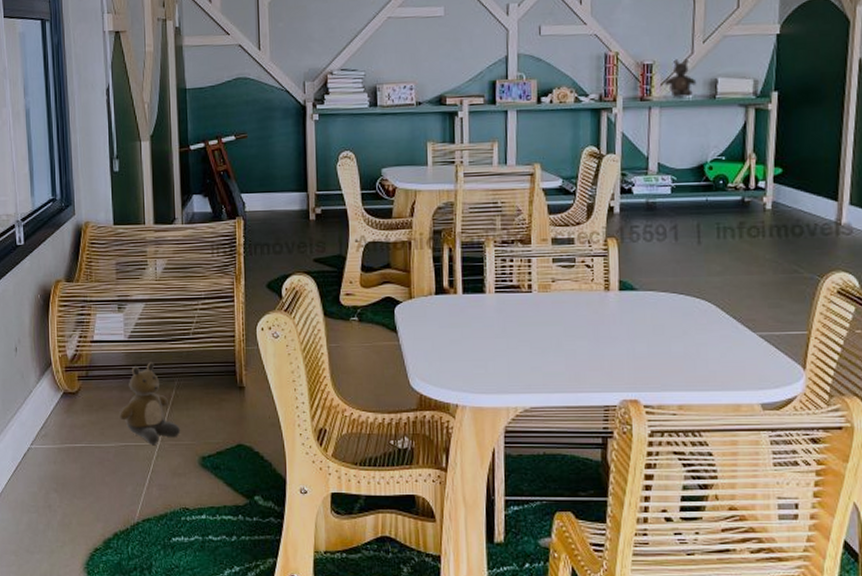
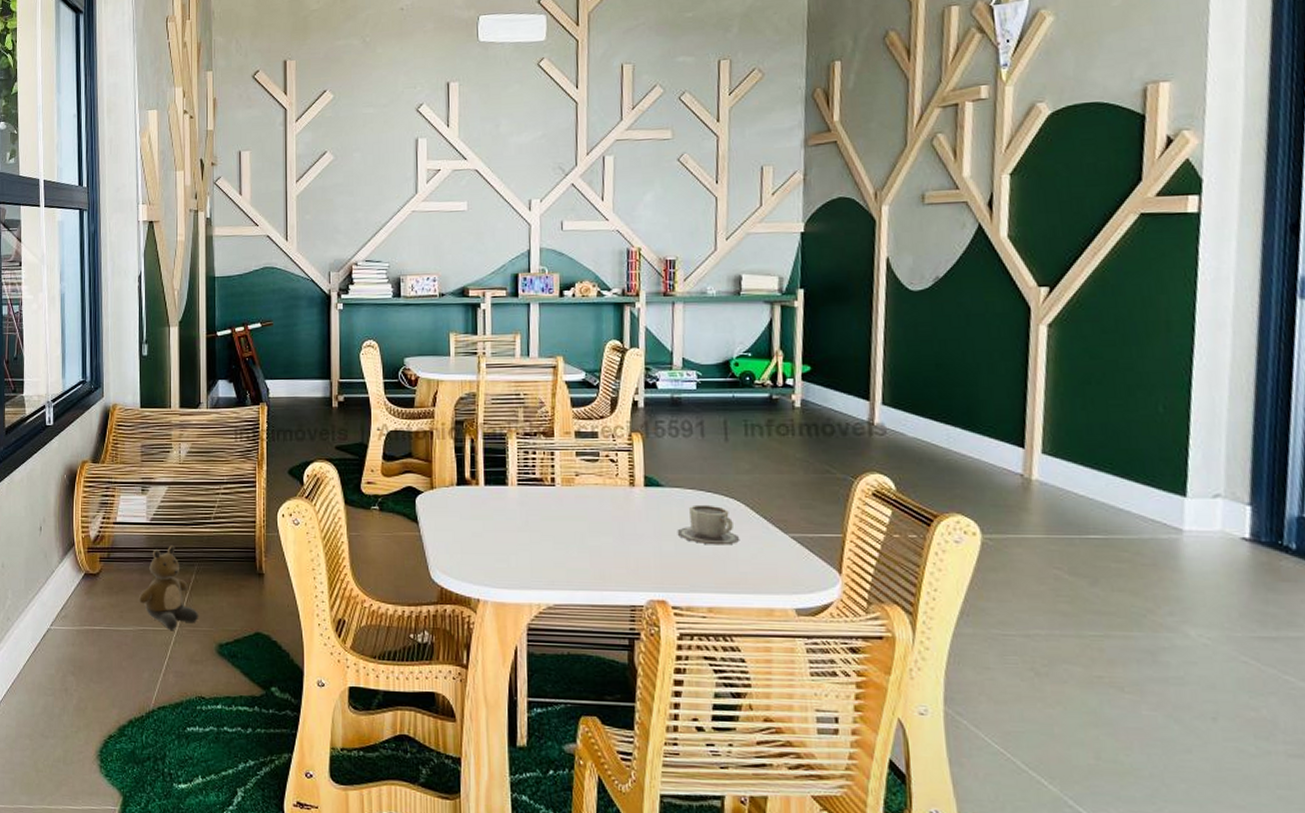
cup: none [650,306,710,346] -> present [677,504,740,545]
stuffed animal: present [664,59,697,98] -> none [687,255,721,293]

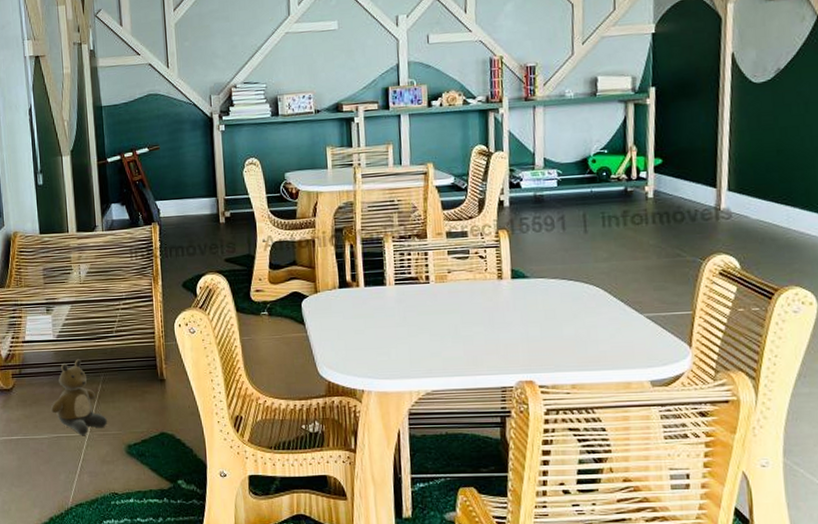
cup: present [677,504,740,545] -> none [542,292,600,329]

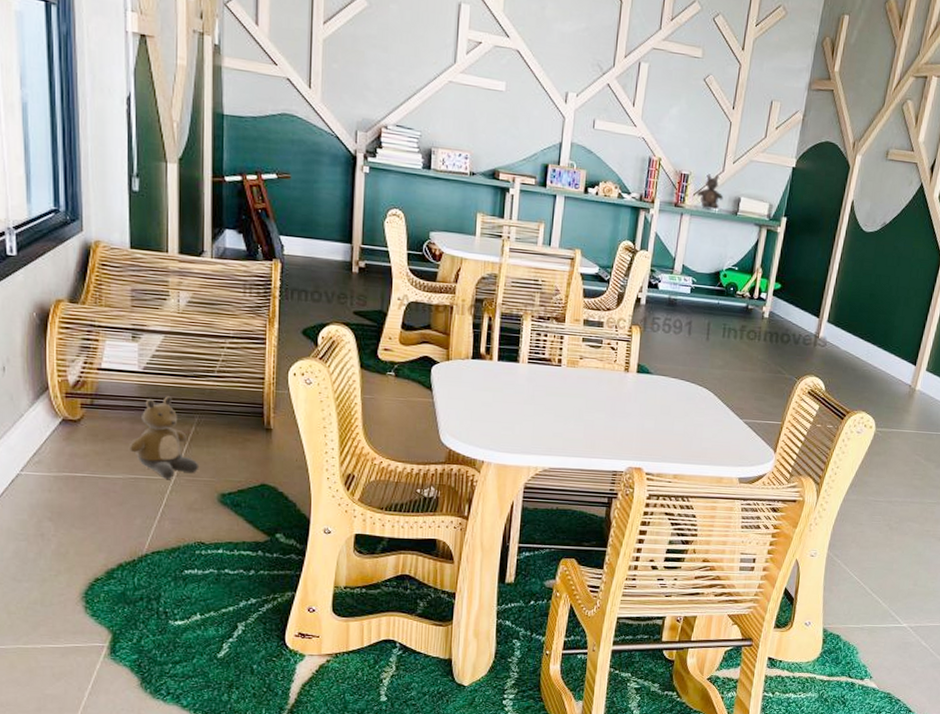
stuffed animal: none [546,60,578,96] -> present [696,174,724,210]

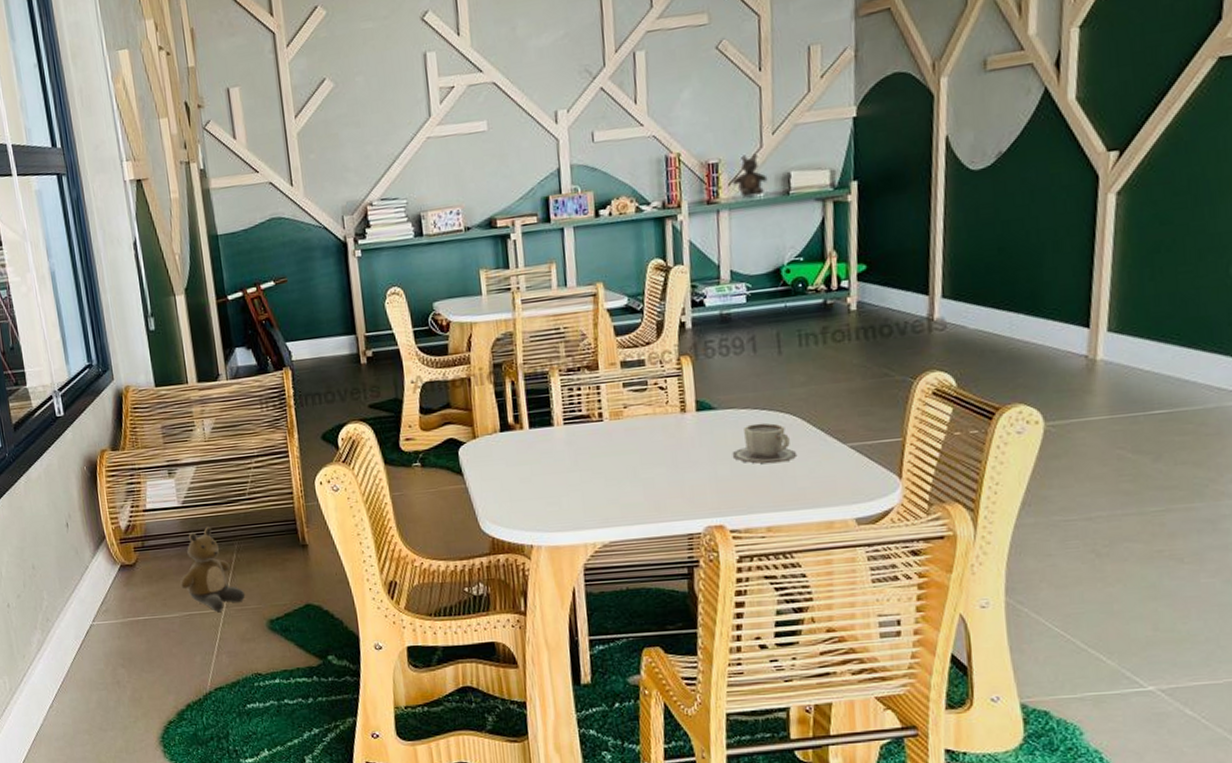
cup: none [658,391,706,426] -> present [732,423,798,464]

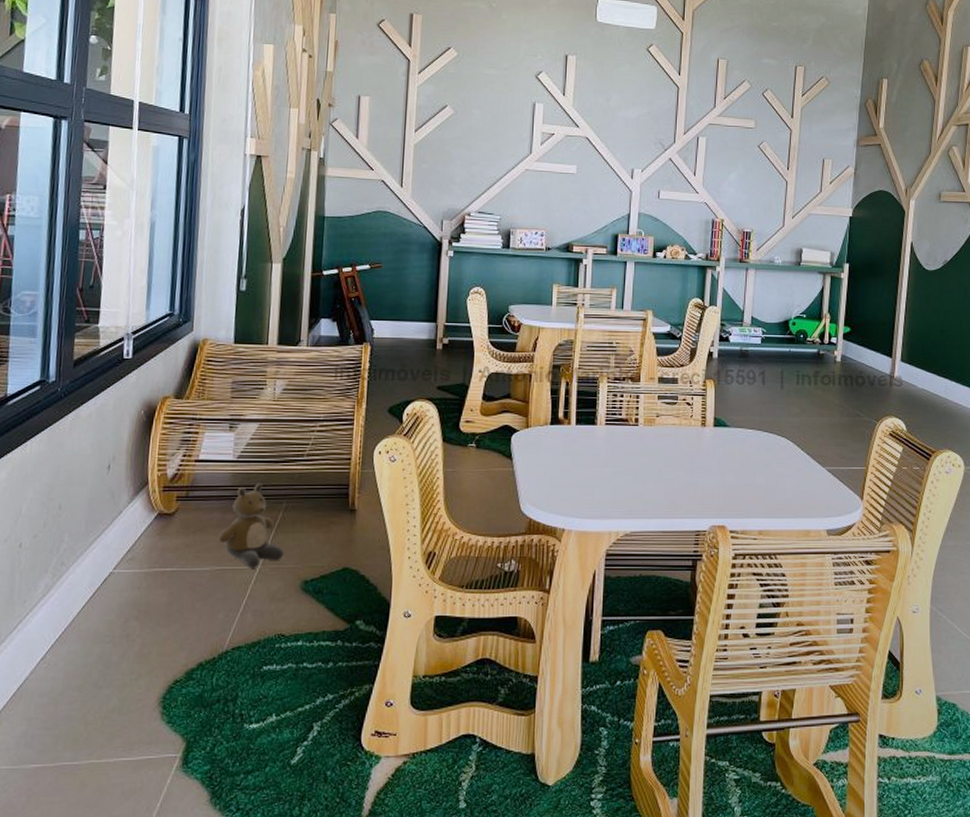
stuffed animal: present [731,155,768,197] -> none [759,230,786,263]
cup: present [732,423,798,464] -> none [738,442,788,477]

